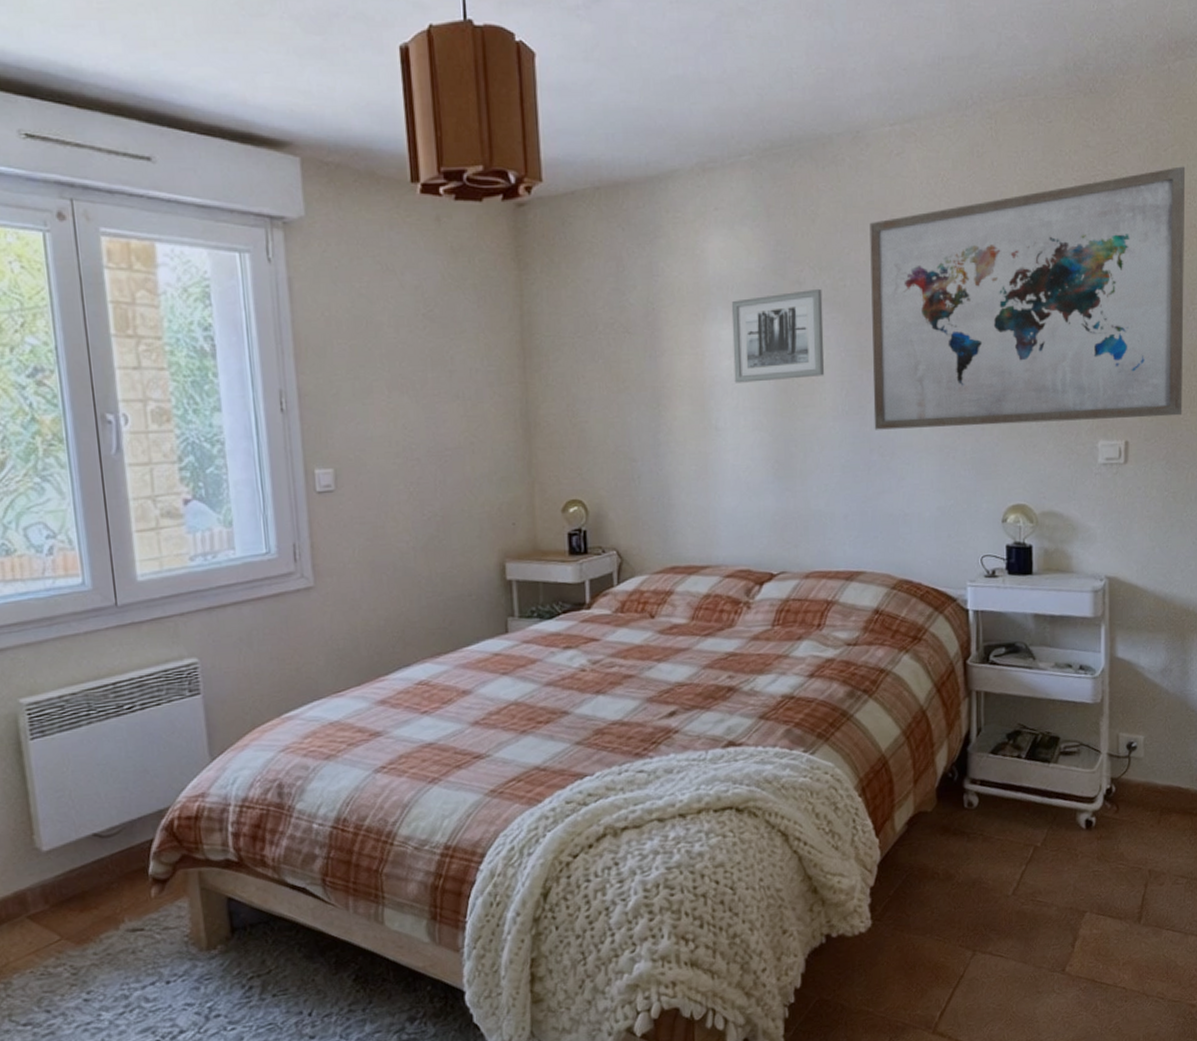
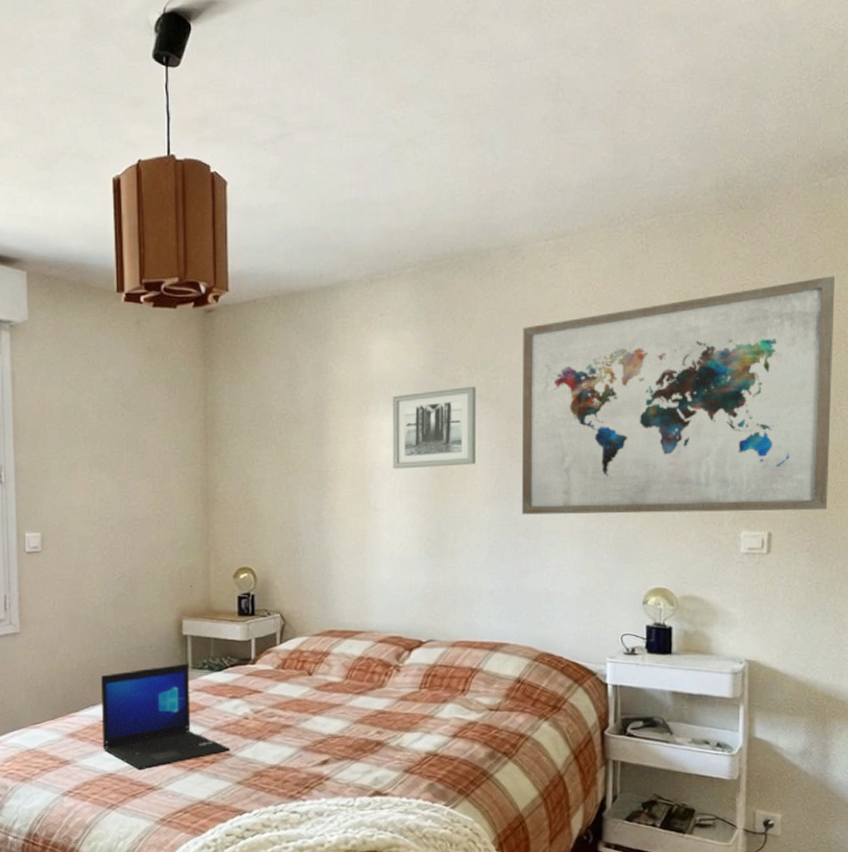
laptop: none [414,612,567,737] -> present [101,663,230,770]

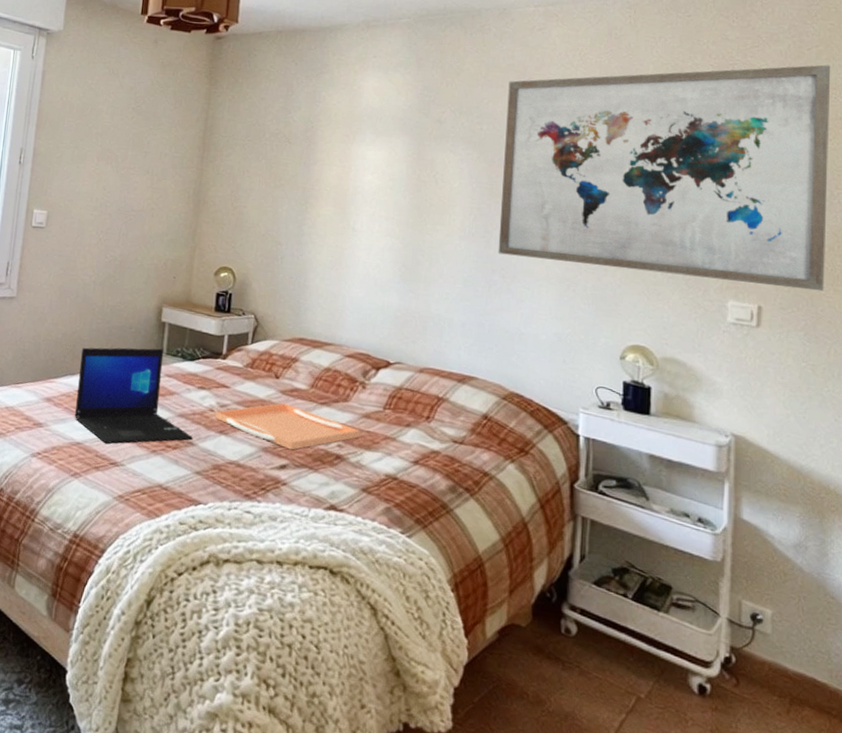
serving tray: none [250,699,398,745] -> present [214,403,360,450]
wall art: present [392,386,477,469] -> none [374,128,460,201]

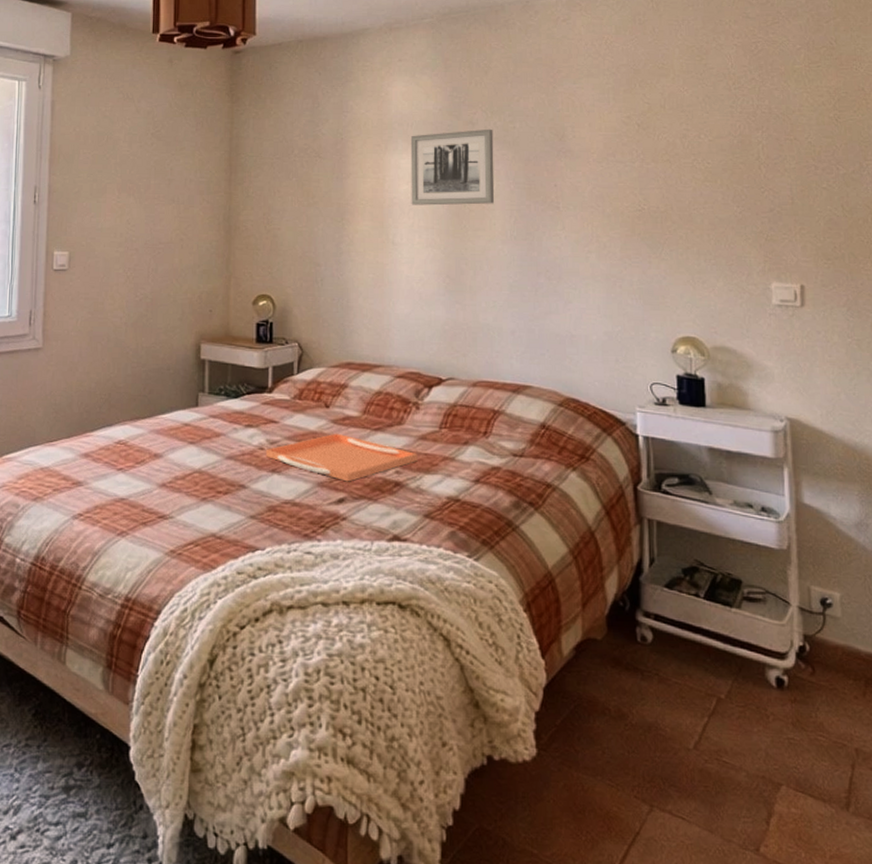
laptop: present [74,347,193,444] -> none [115,388,244,497]
wall art: none [374,128,460,201] -> present [410,129,495,206]
wall art: present [498,64,831,292] -> none [538,36,862,265]

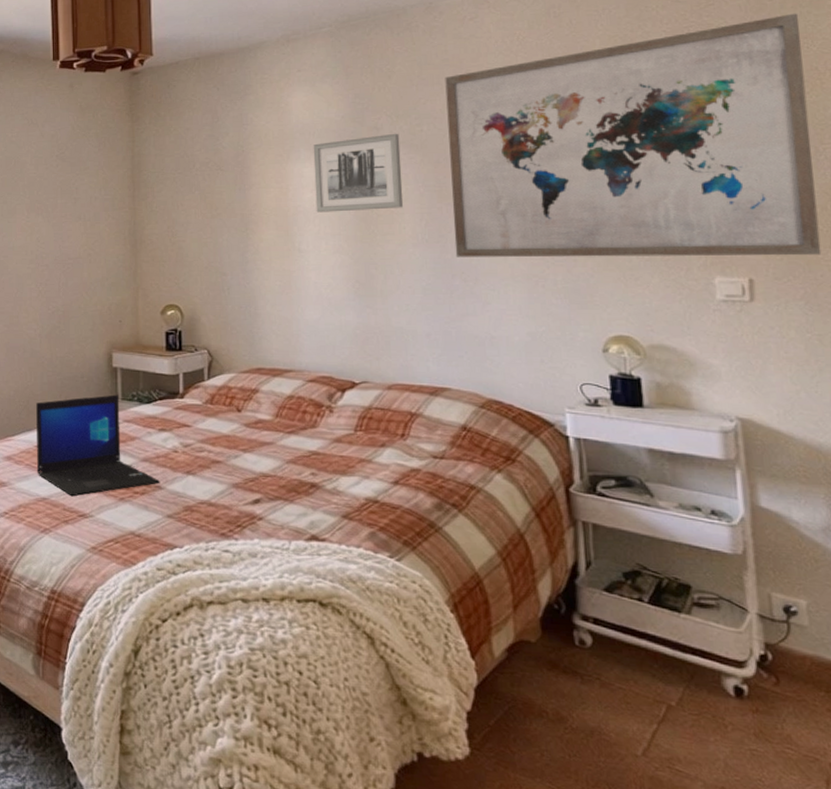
laptop: none [115,388,244,497] -> present [36,394,160,497]
serving tray: present [265,433,418,482] -> none [179,436,333,483]
wall art: none [538,36,862,265] -> present [445,13,822,257]

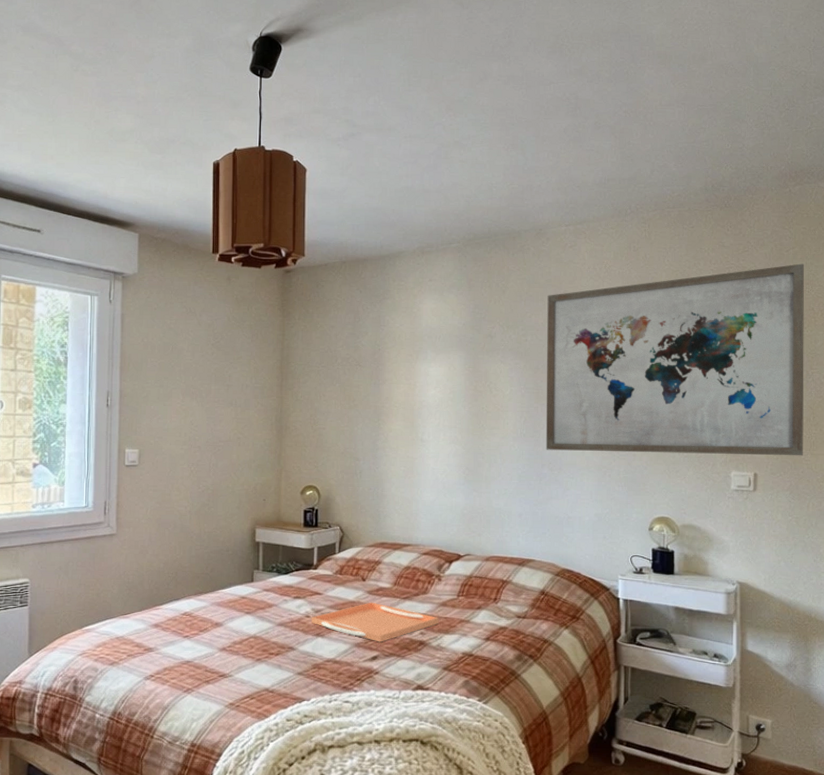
laptop: present [36,394,160,497] -> none [182,566,293,659]
serving tray: none [179,436,333,483] -> present [311,602,439,642]
wall art: present [313,133,404,213] -> none [437,341,509,408]

